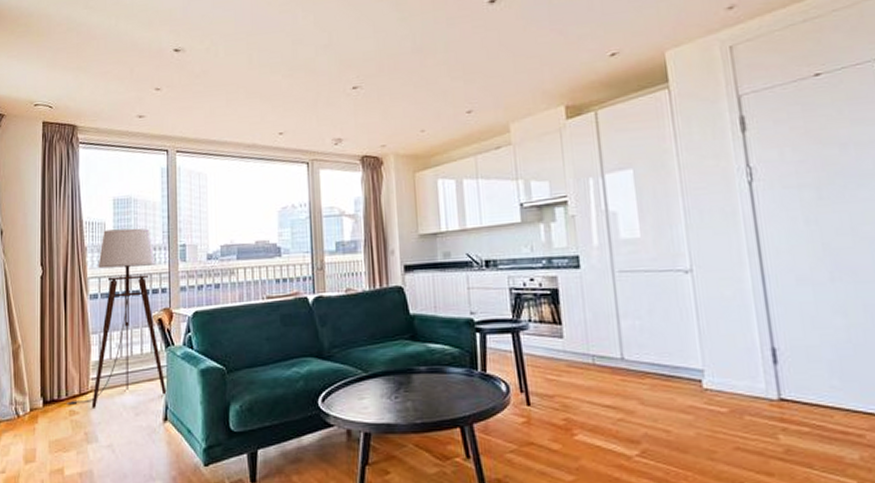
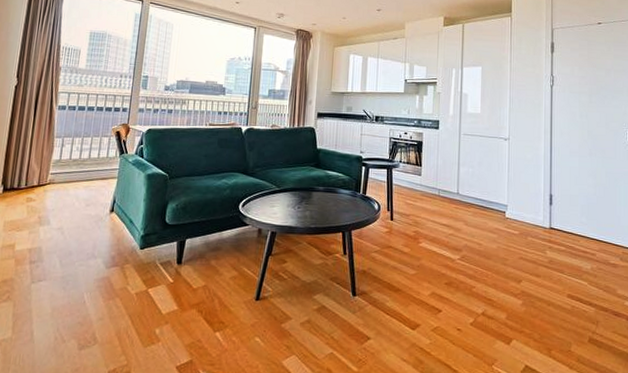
floor lamp: present [67,228,167,408] -> none [25,56,121,197]

